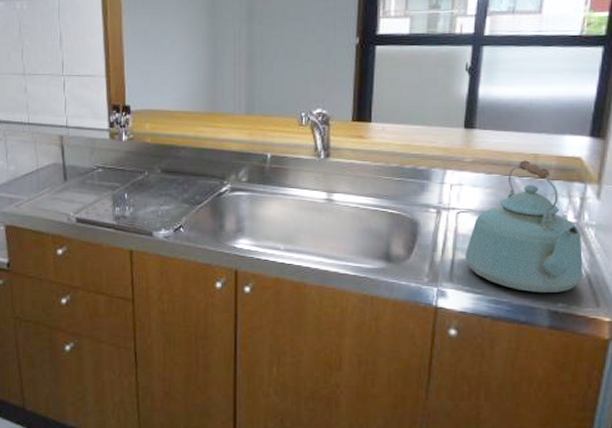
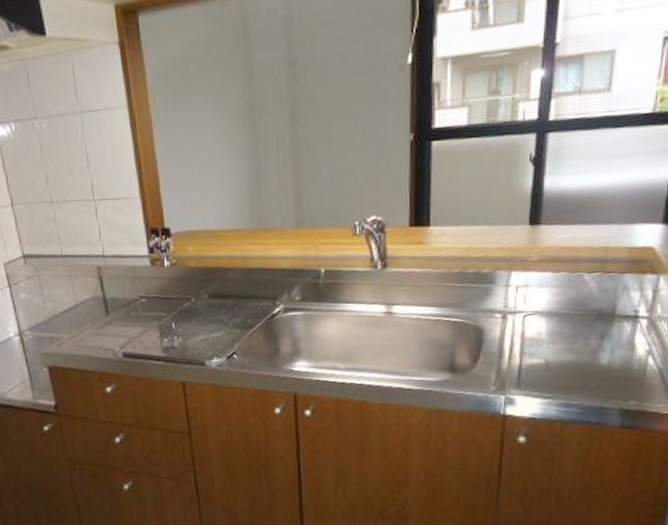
kettle: present [465,160,583,292] -> none [532,254,655,392]

